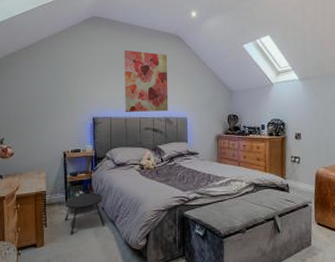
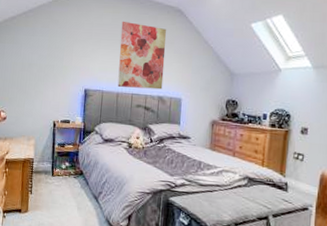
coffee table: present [64,193,105,235] -> none [49,165,88,206]

